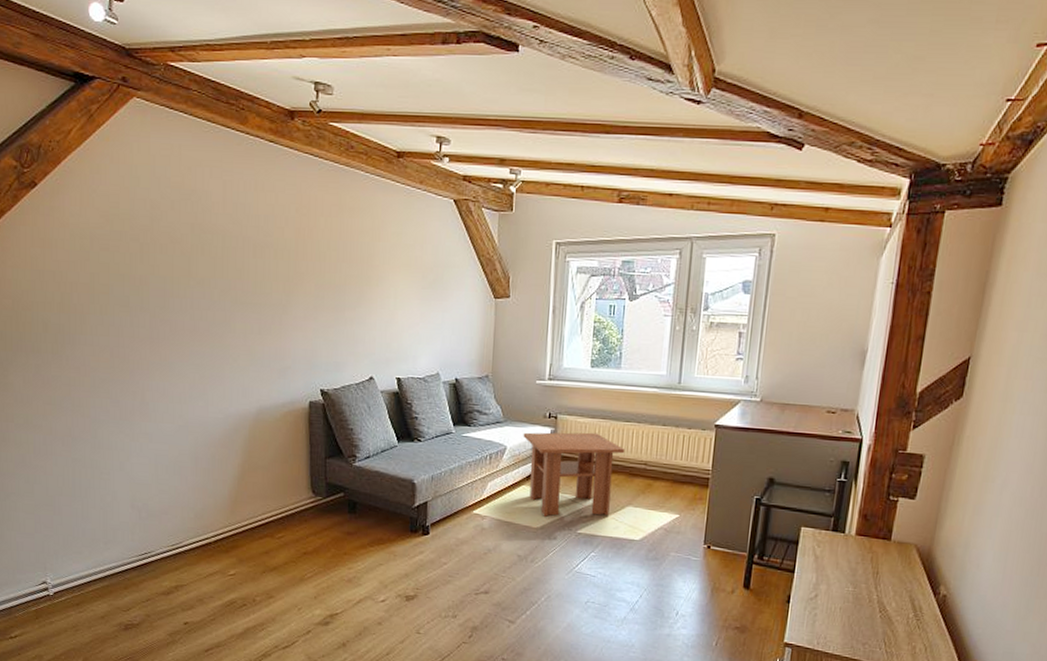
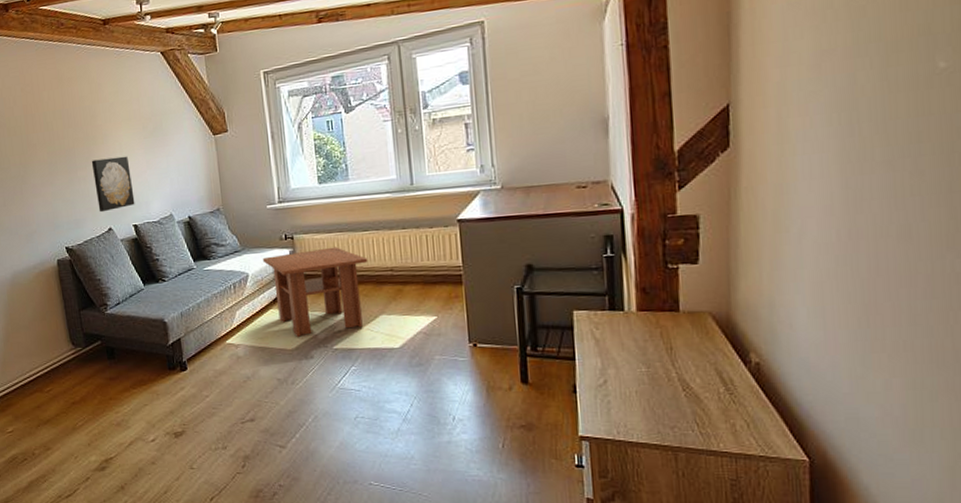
wall art: none [361,301,403,359] -> present [91,156,135,213]

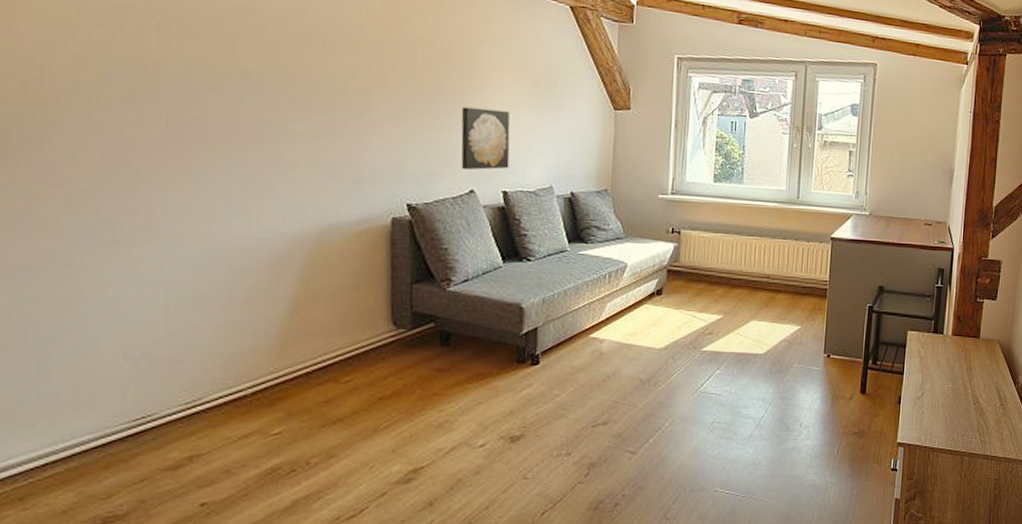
coffee table: present [262,247,368,337] -> none [645,247,749,336]

